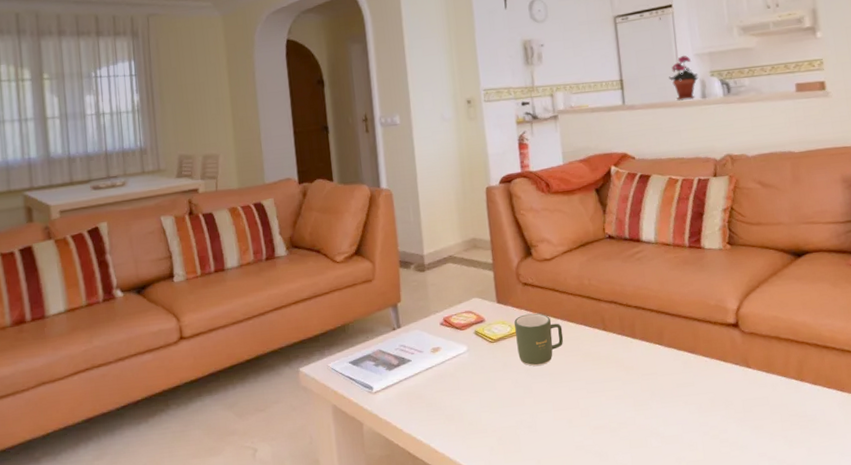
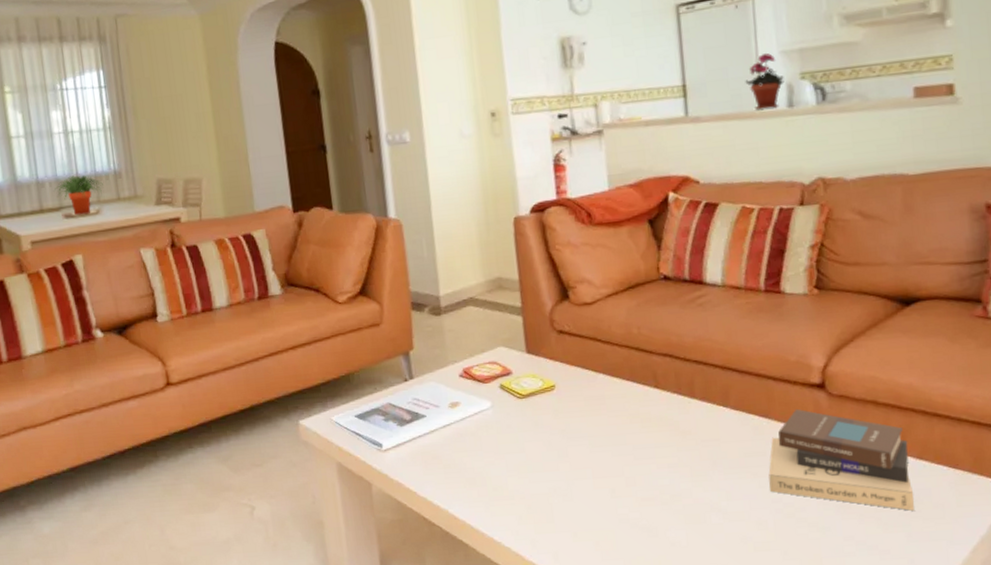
potted plant: none [84,151,130,188] -> present [54,175,103,216]
mug: present [514,313,564,367] -> none [547,366,607,427]
books: none [696,345,812,429] -> present [768,408,914,511]

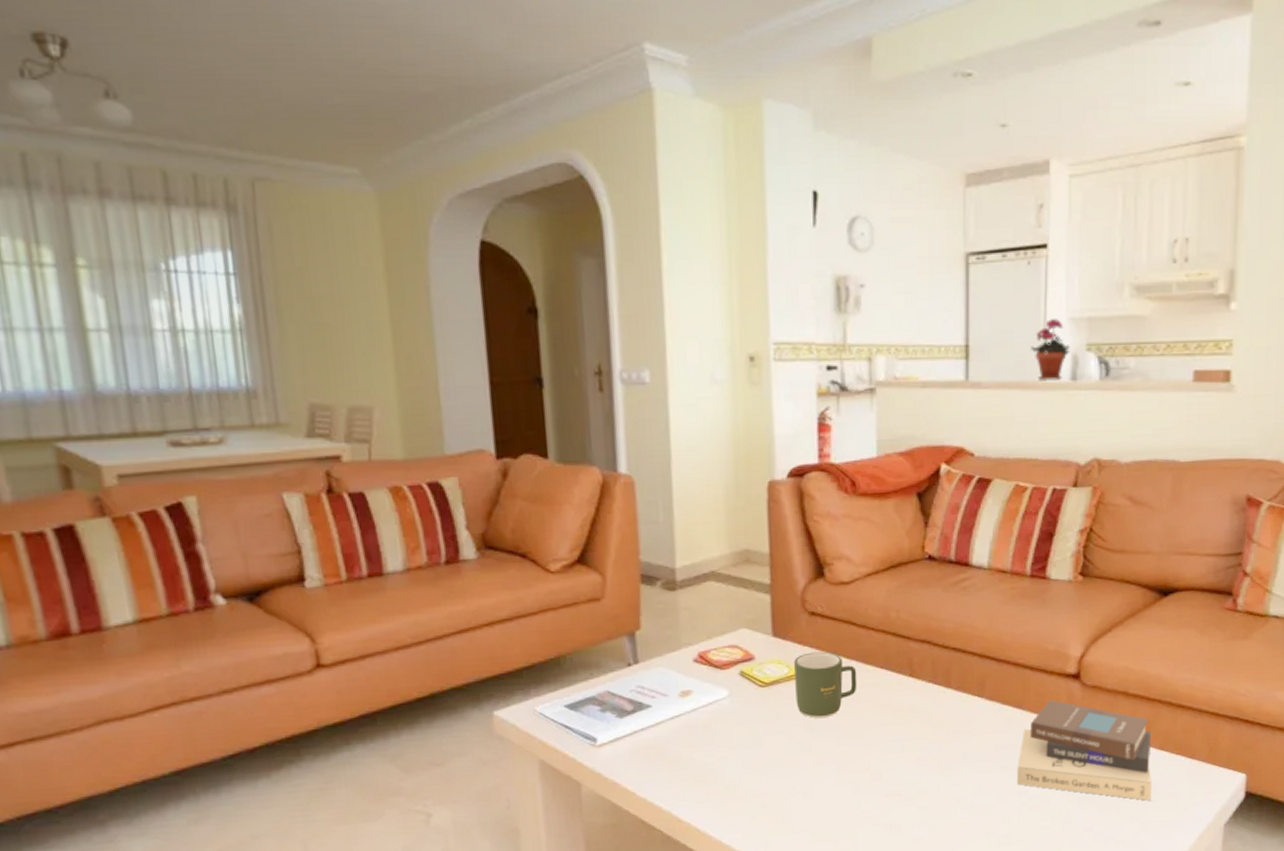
potted plant: present [54,175,103,216] -> none [155,390,230,444]
mug: none [547,366,607,427] -> present [794,651,858,719]

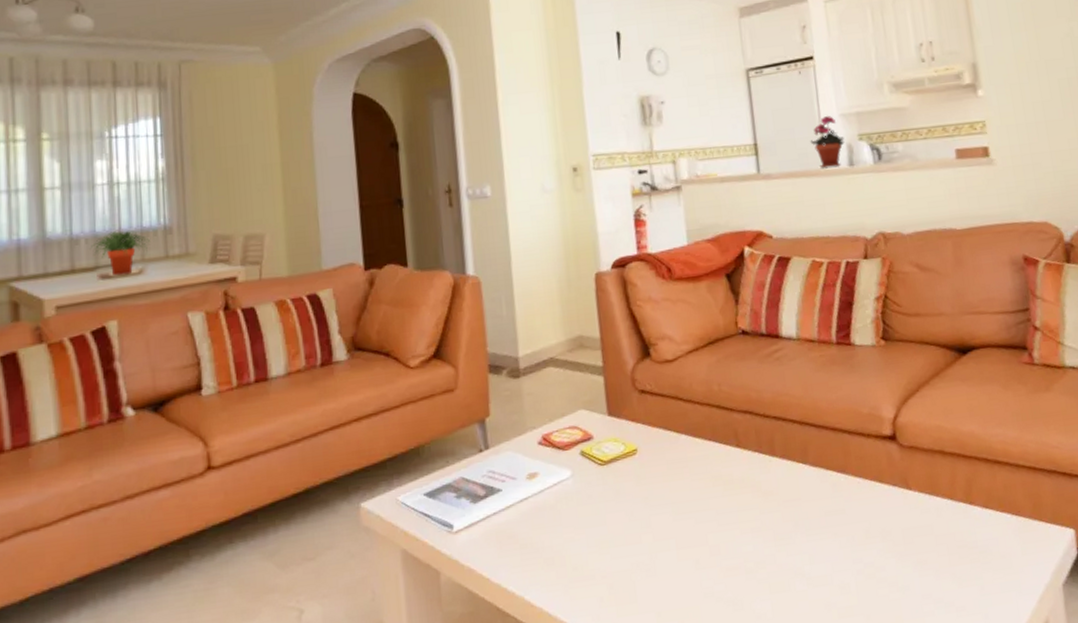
potted plant: none [155,390,230,444] -> present [91,231,150,276]
mug: present [794,651,858,719] -> none [629,427,689,494]
books: present [1017,699,1152,801] -> none [848,462,984,563]

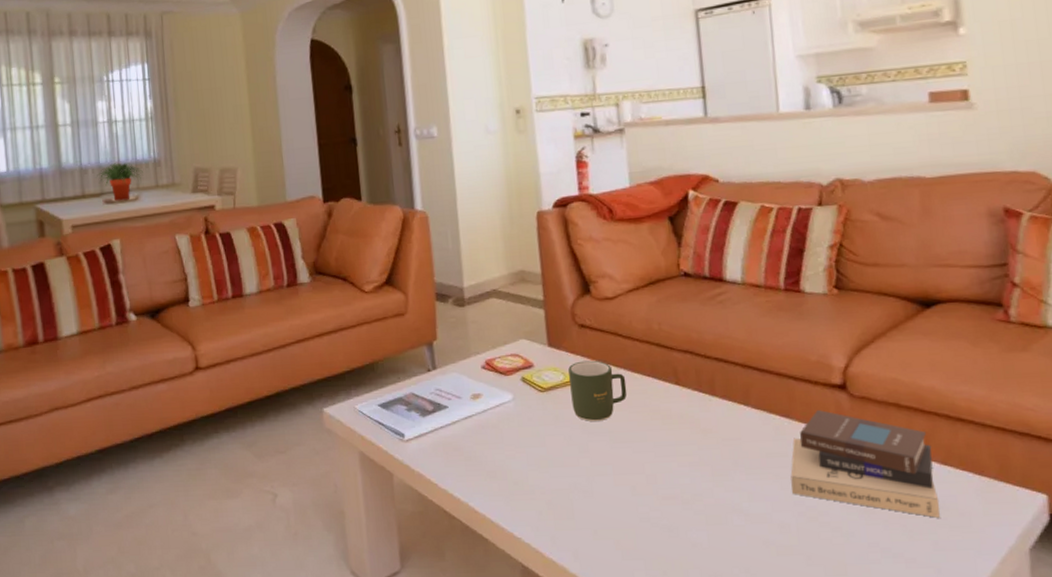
mug: none [629,427,689,494] -> present [568,360,627,422]
potted plant: present [810,115,845,169] -> none [762,56,801,113]
books: none [848,462,984,563] -> present [790,409,940,518]

